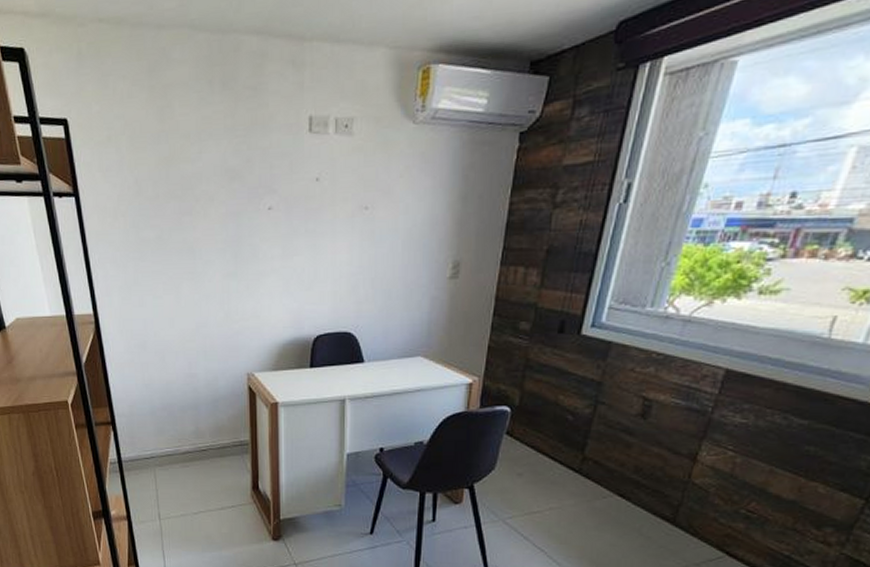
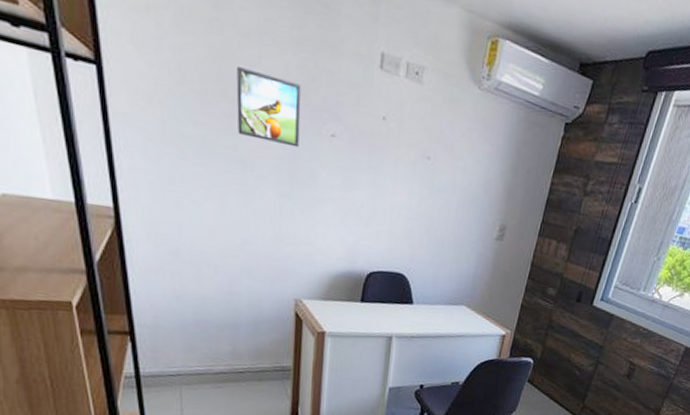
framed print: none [182,166,240,228] -> present [236,67,301,148]

